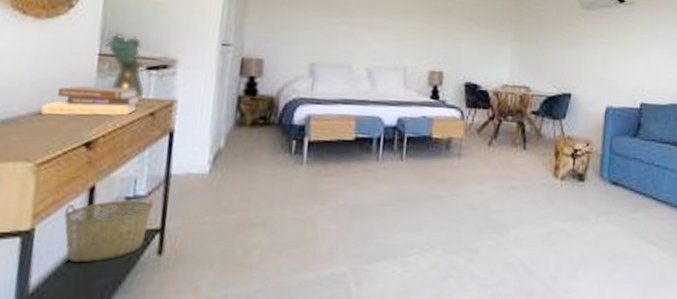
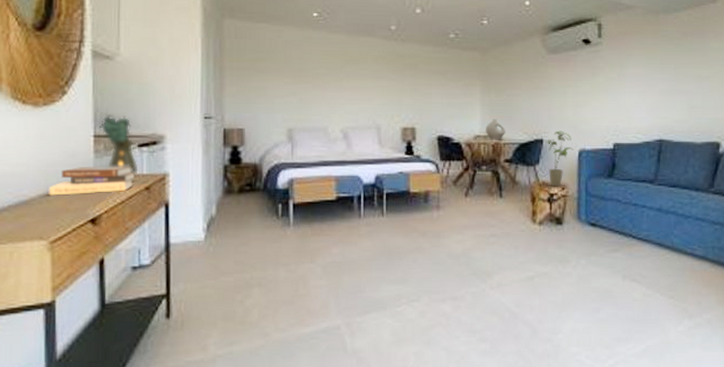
basket: present [63,200,153,263] -> none [79,269,157,330]
vase: none [514,69,535,91] -> present [486,119,506,140]
house plant: none [572,86,601,143] -> present [544,130,574,187]

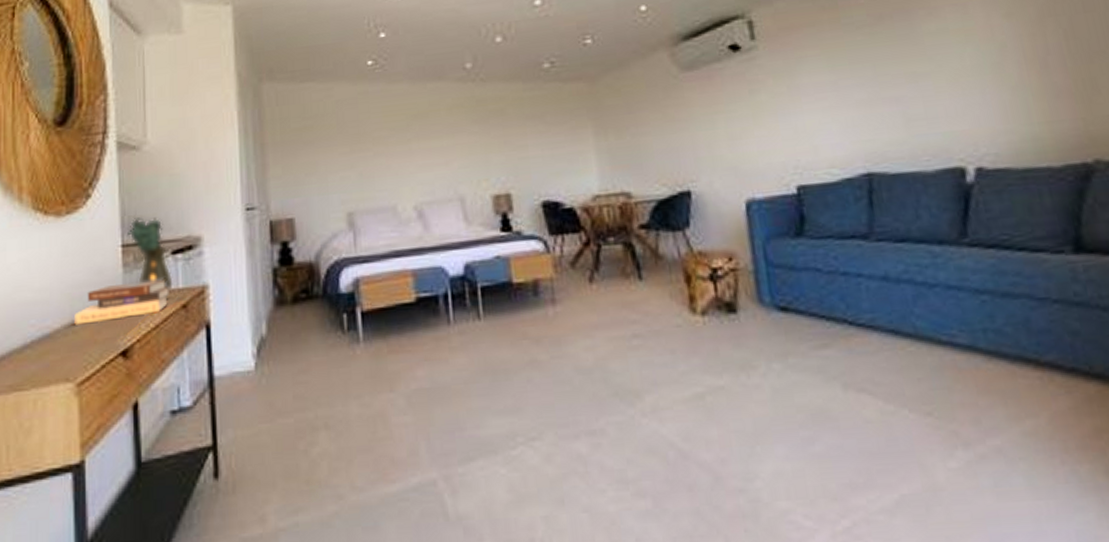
vase: present [486,119,506,140] -> none [607,170,636,200]
house plant: present [544,130,574,187] -> none [693,176,738,258]

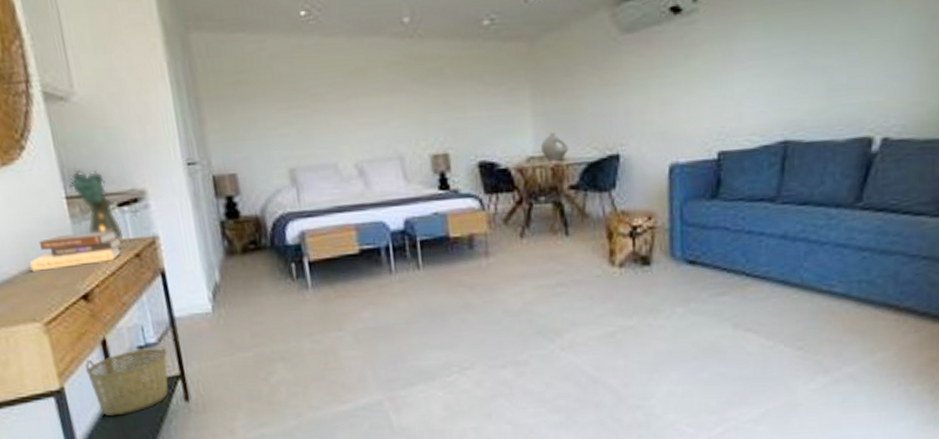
basket: none [111,412,201,498] -> present [85,347,169,417]
vase: none [607,170,636,200] -> present [541,132,569,161]

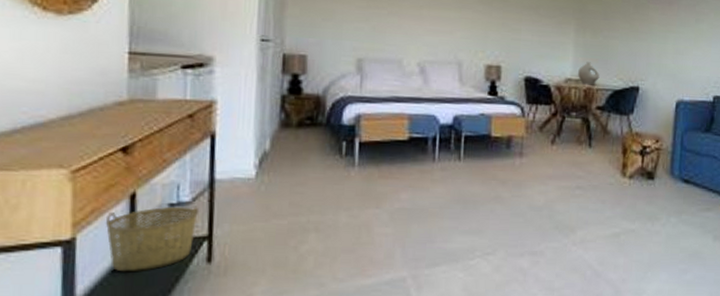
books: present [29,230,121,272] -> none [72,87,176,119]
vase: present [69,169,125,250] -> none [135,28,181,108]

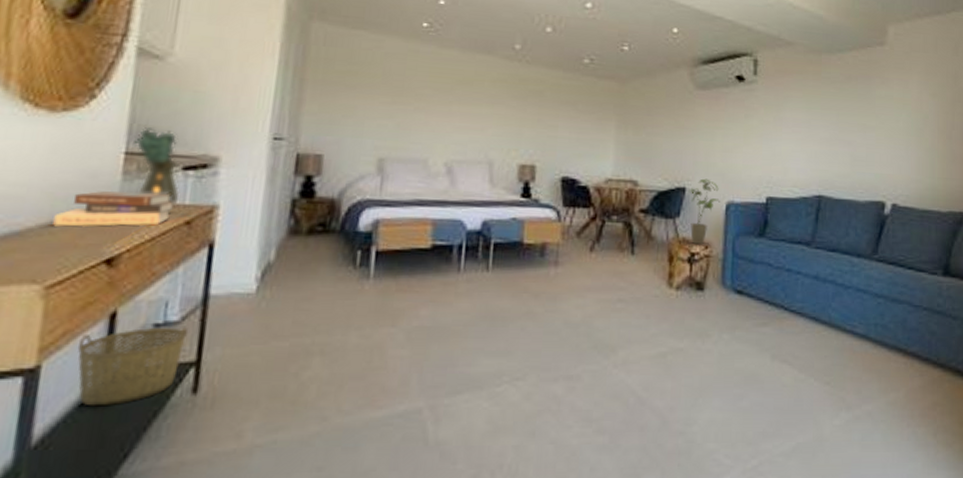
books: none [72,87,176,119] -> present [53,191,174,227]
vase: none [135,28,181,108] -> present [134,126,180,214]
vase: present [578,62,600,85] -> none [619,160,643,186]
house plant: none [640,78,671,139] -> present [687,178,721,245]

